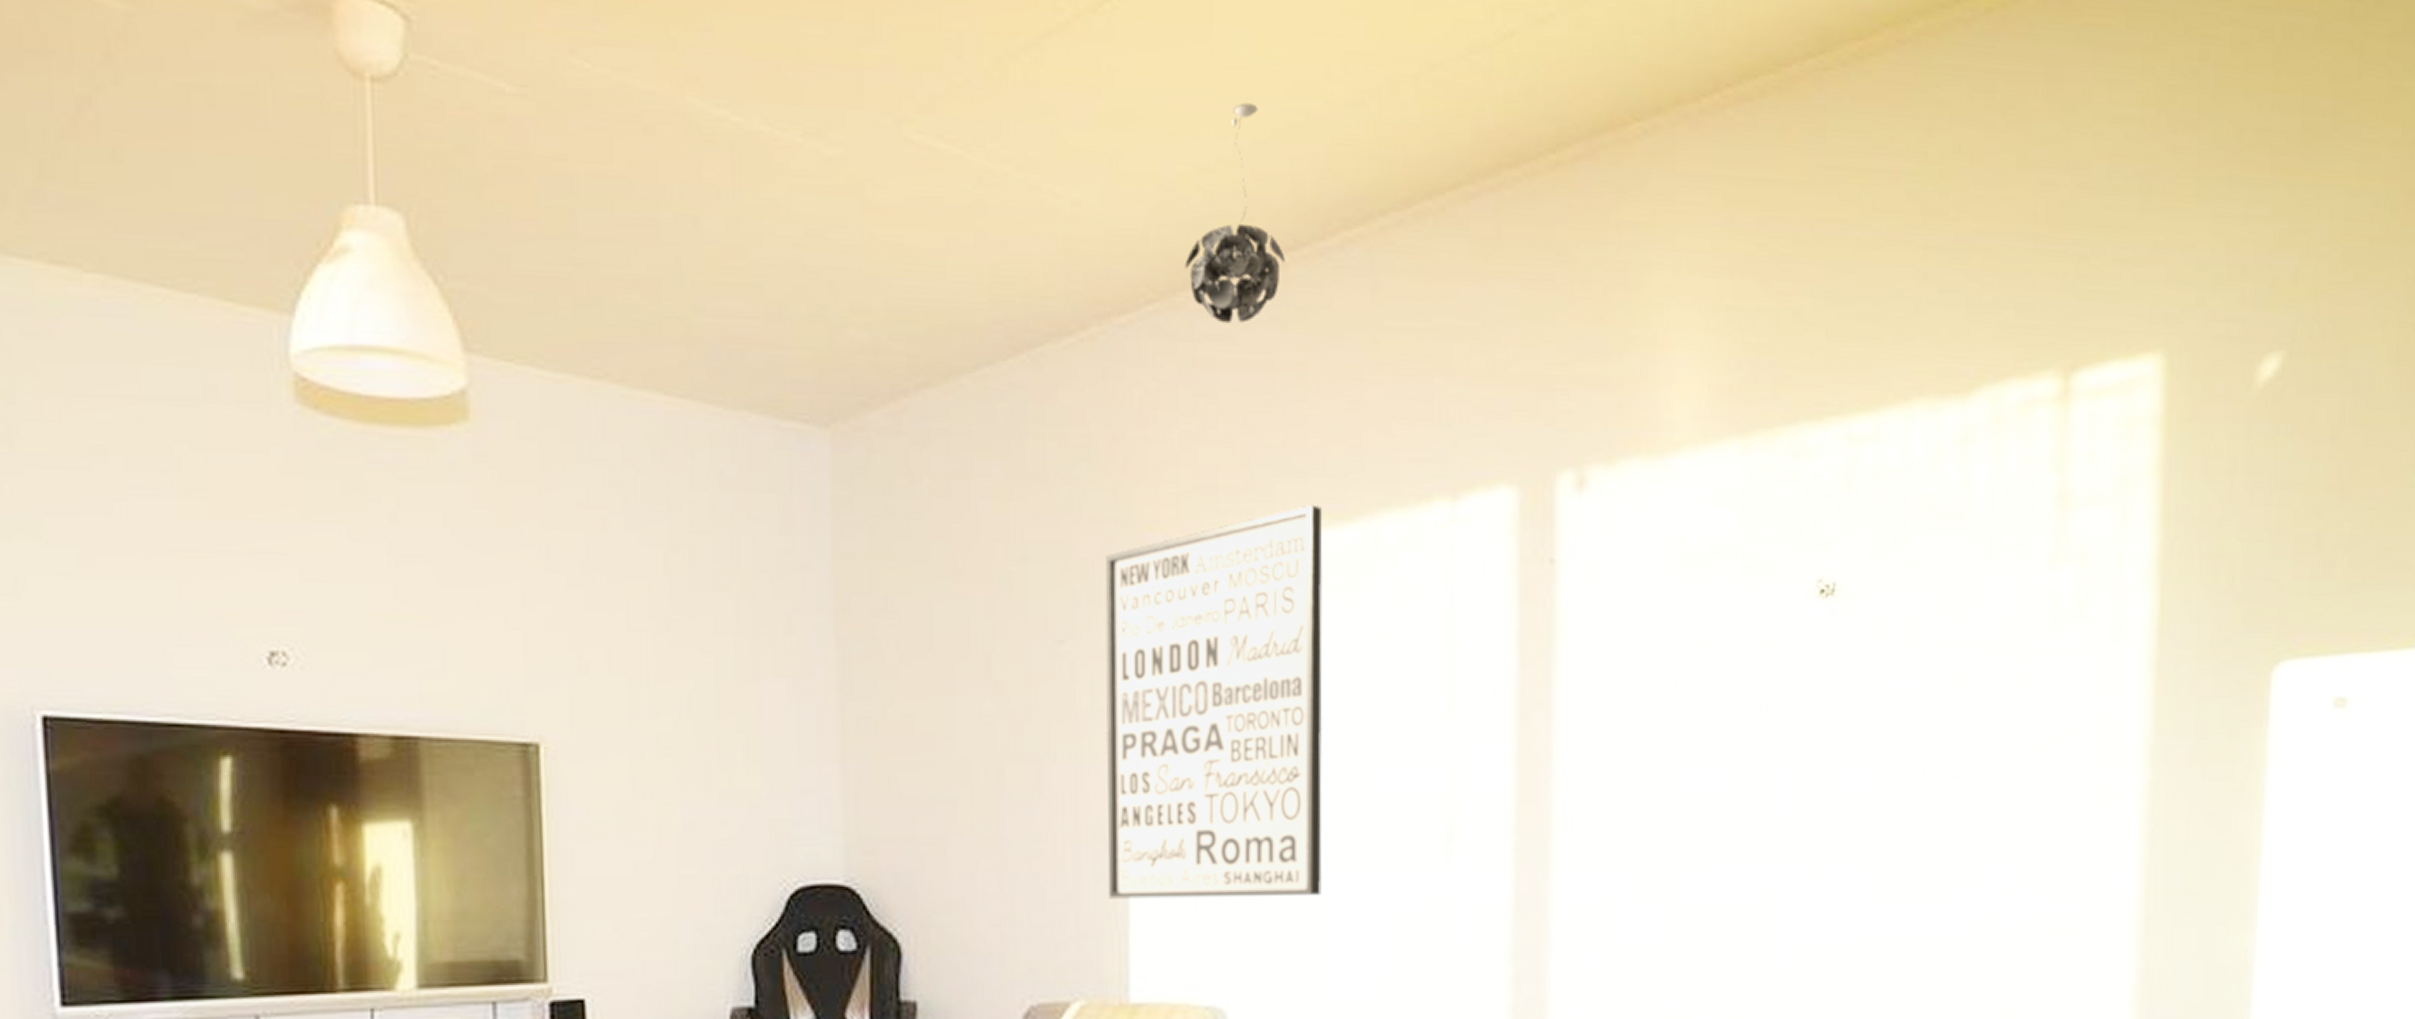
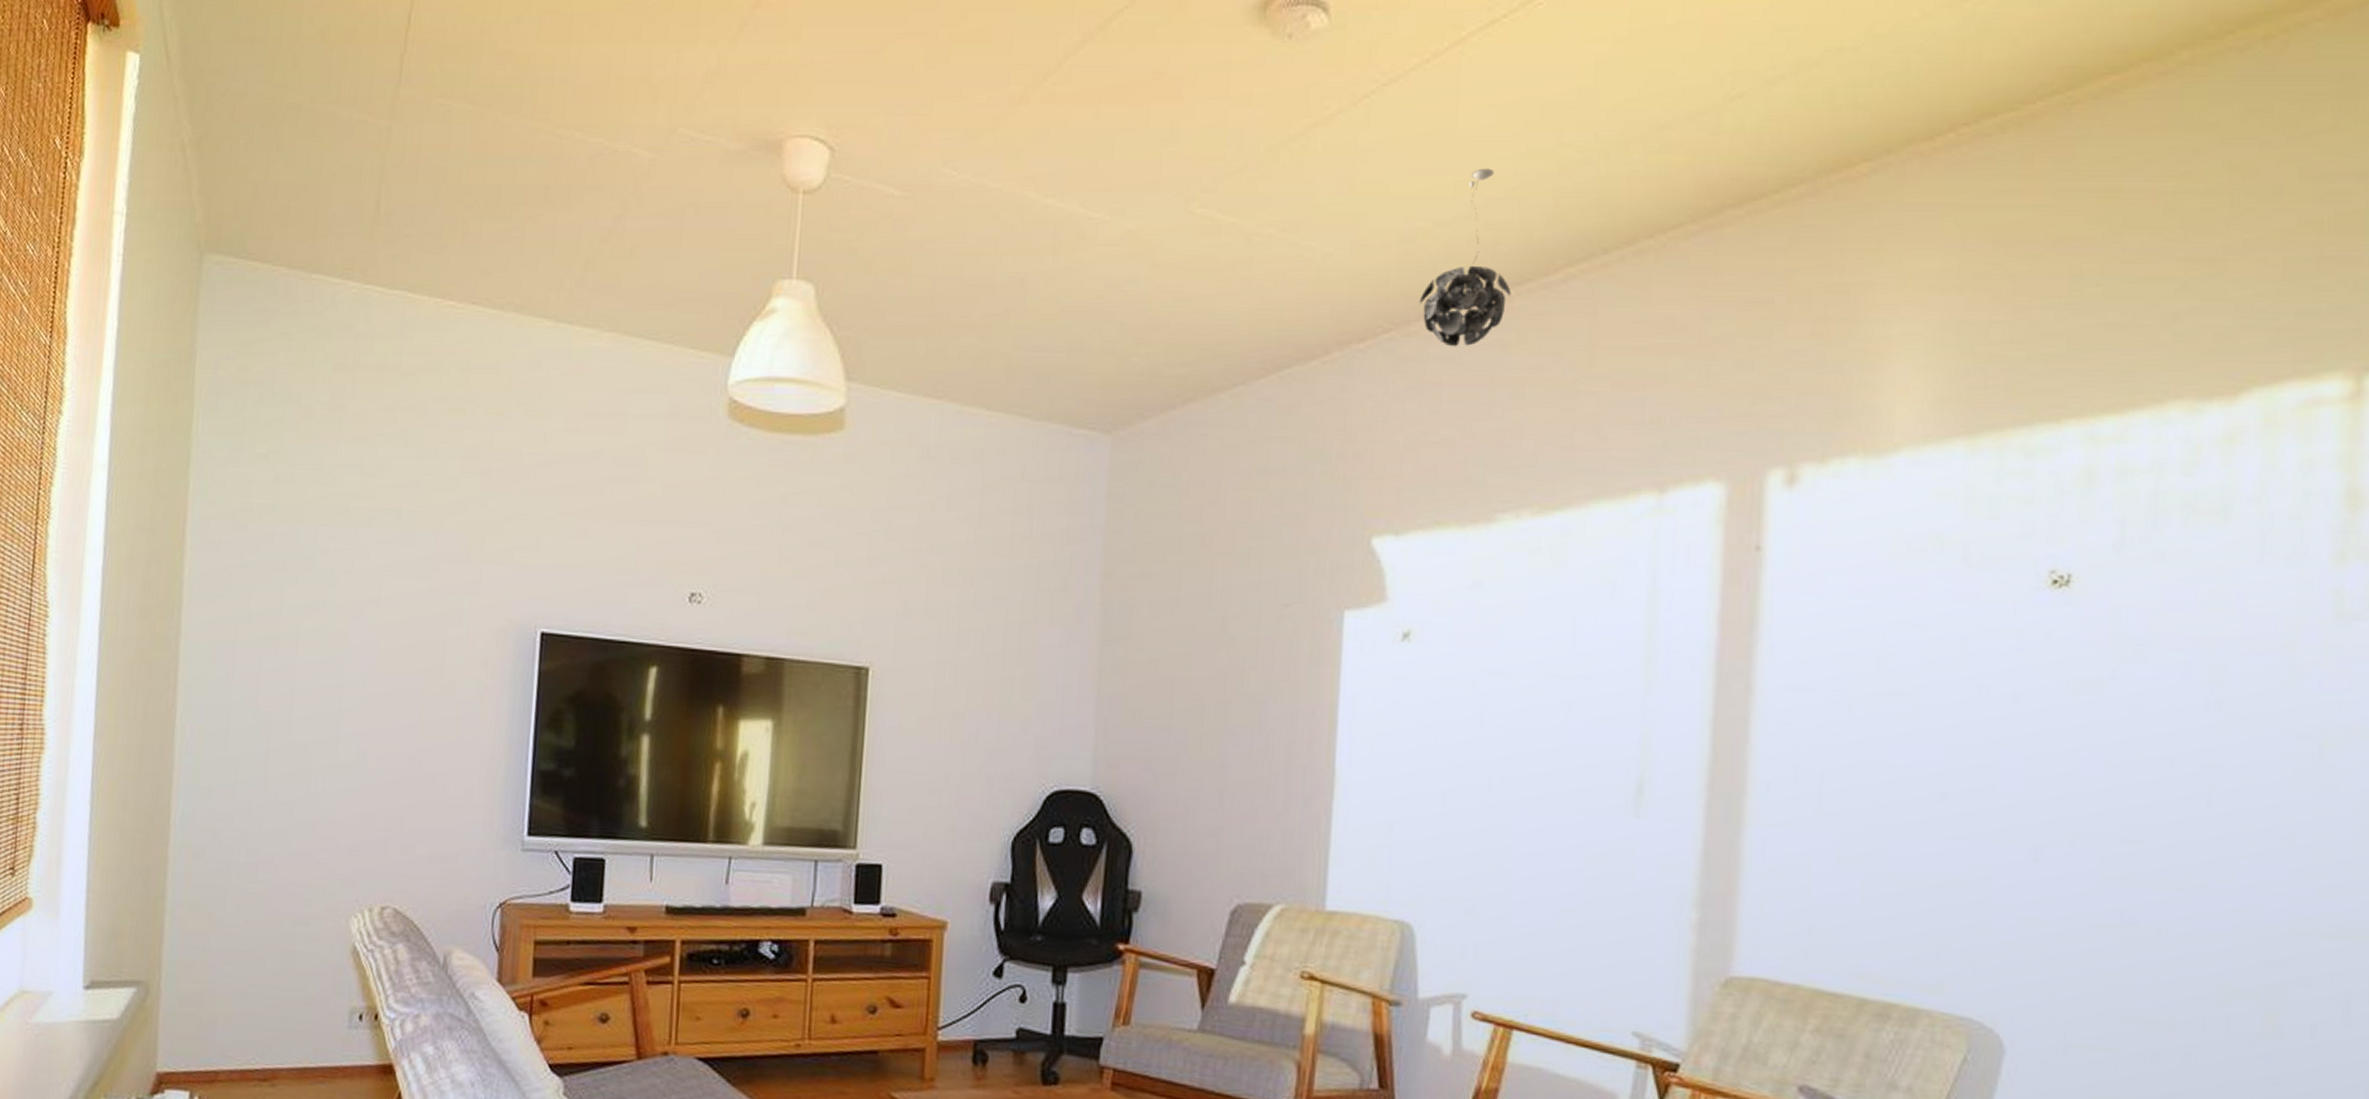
wall art: present [1105,504,1324,899] -> none [1312,496,1533,832]

